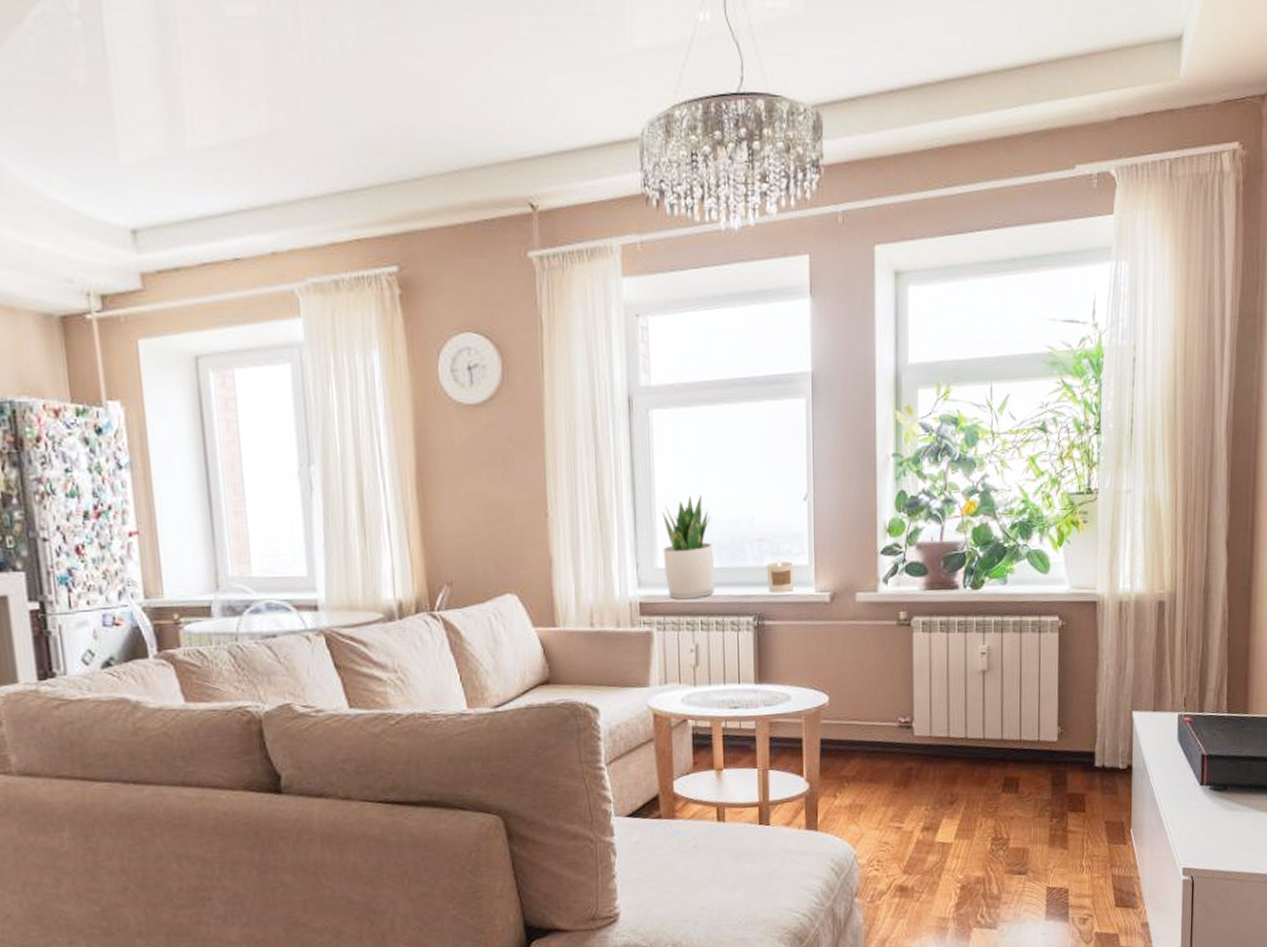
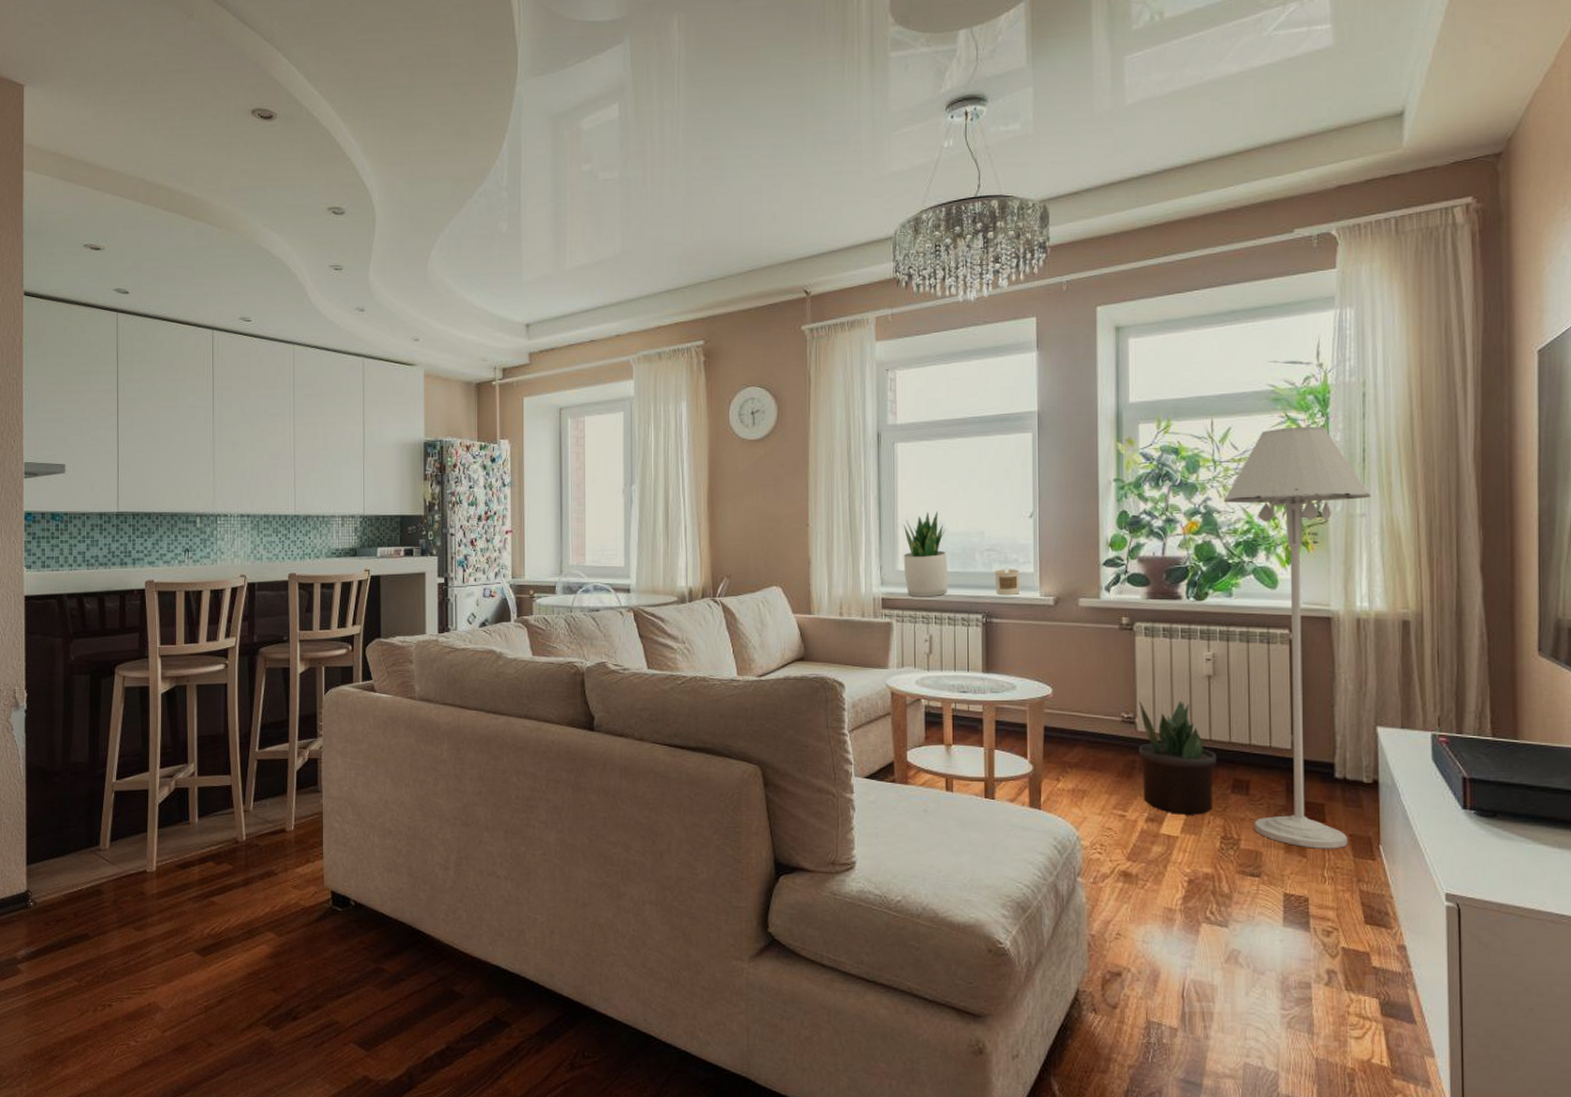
planter: none [915,699,989,820] -> present [1138,700,1216,815]
floor lamp: none [1000,395,1136,840] -> present [1223,427,1370,849]

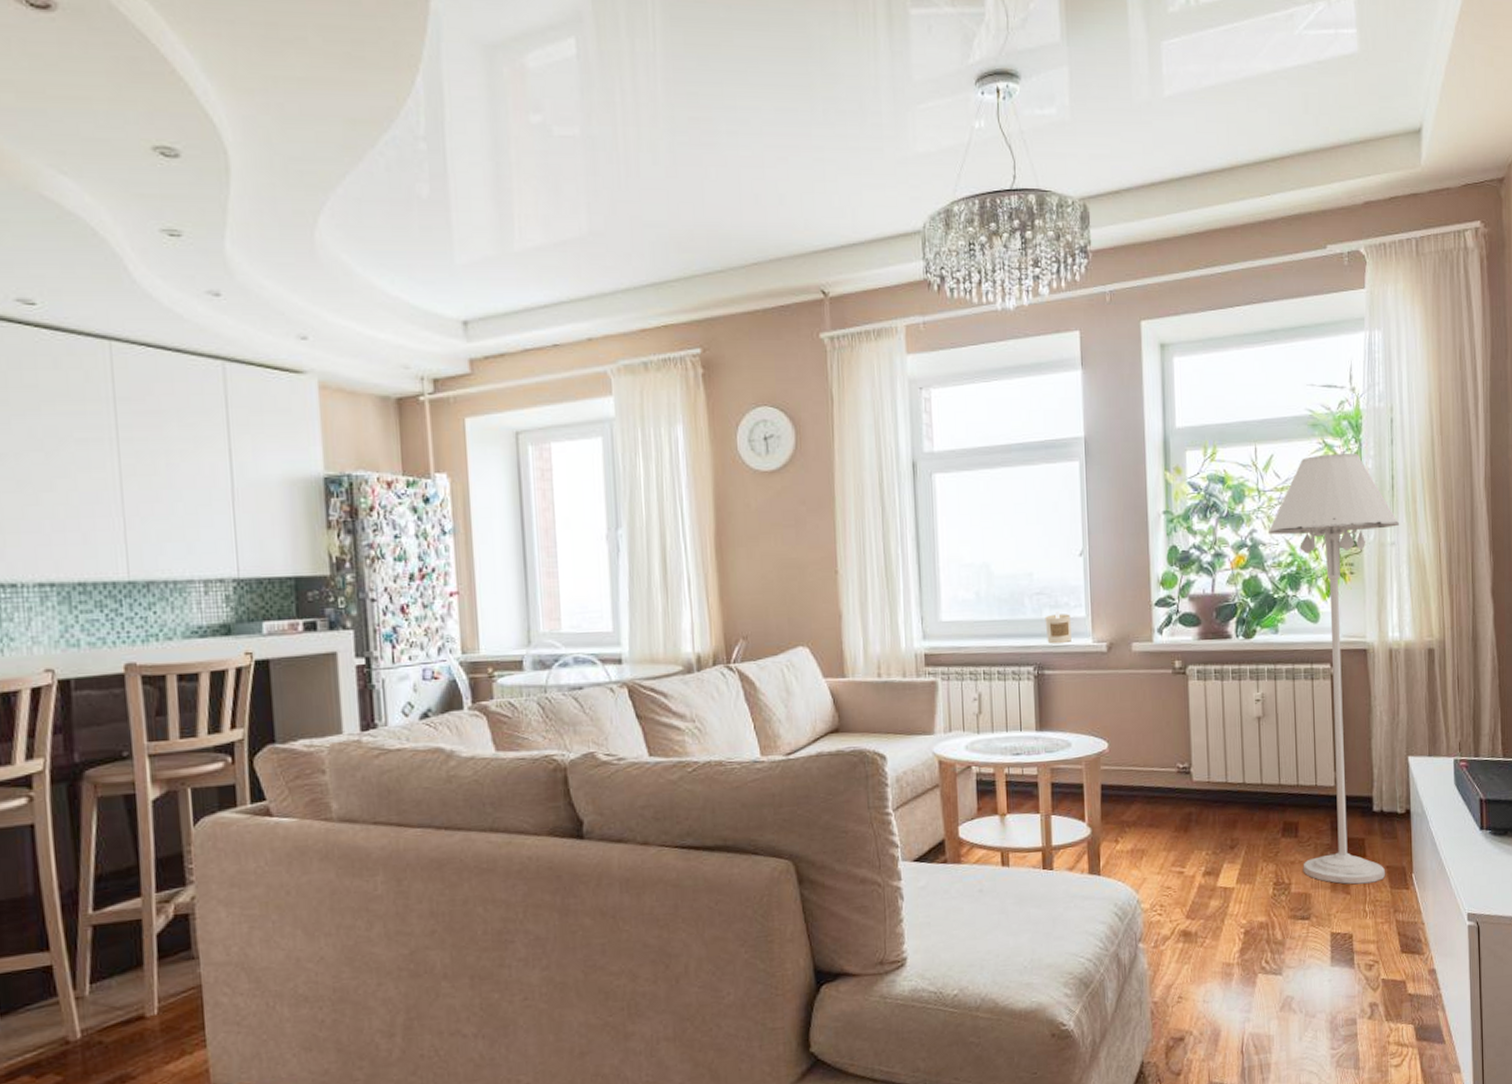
planter: present [903,511,948,597] -> none [945,552,996,651]
planter: present [1138,700,1216,815] -> none [1194,745,1267,865]

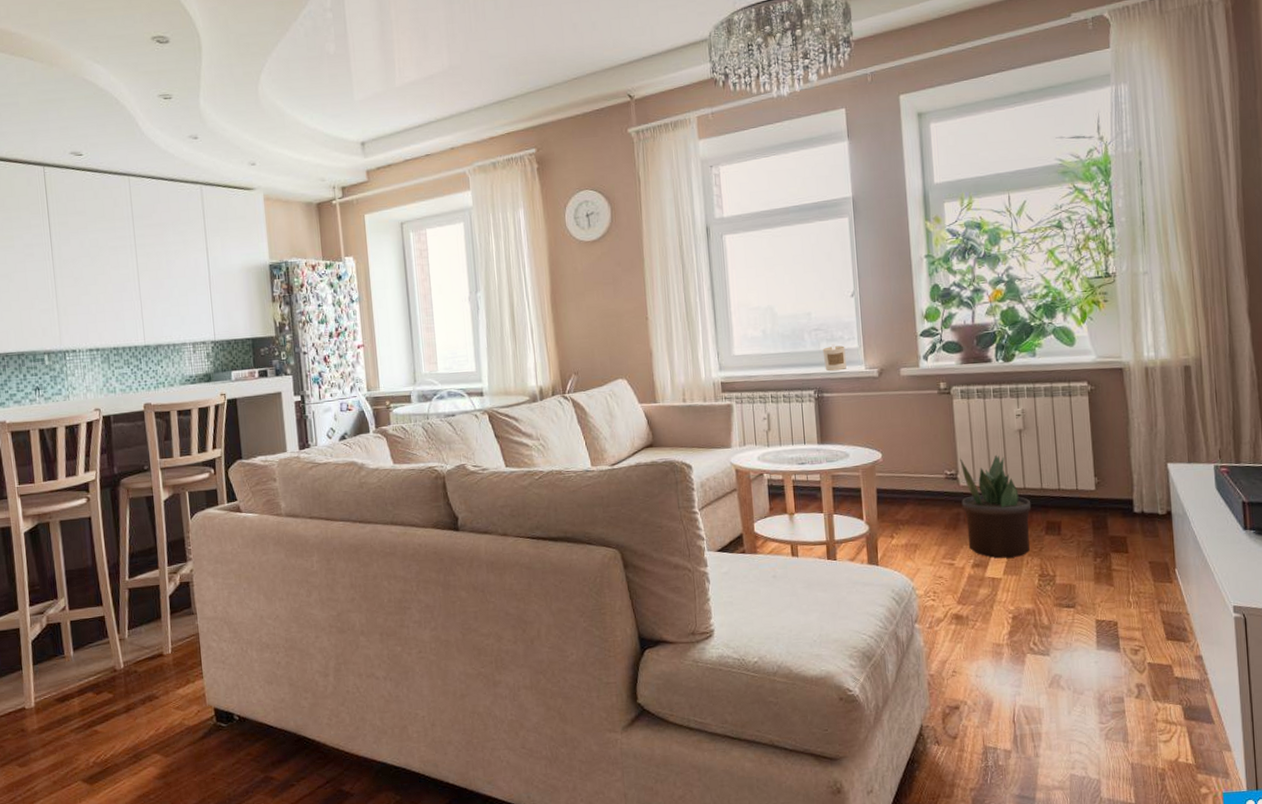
planter: none [1194,745,1267,865] -> present [960,455,1031,558]
floor lamp: present [1268,454,1399,885] -> none [1023,195,1151,578]

